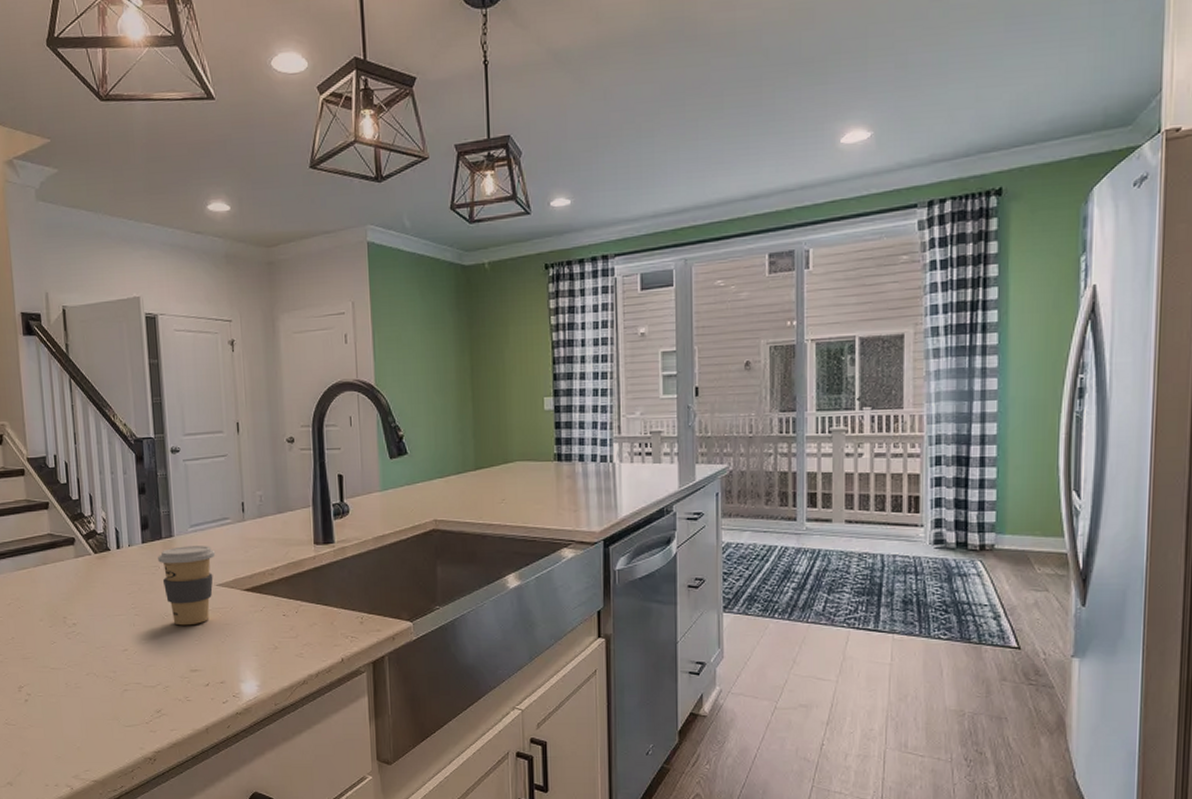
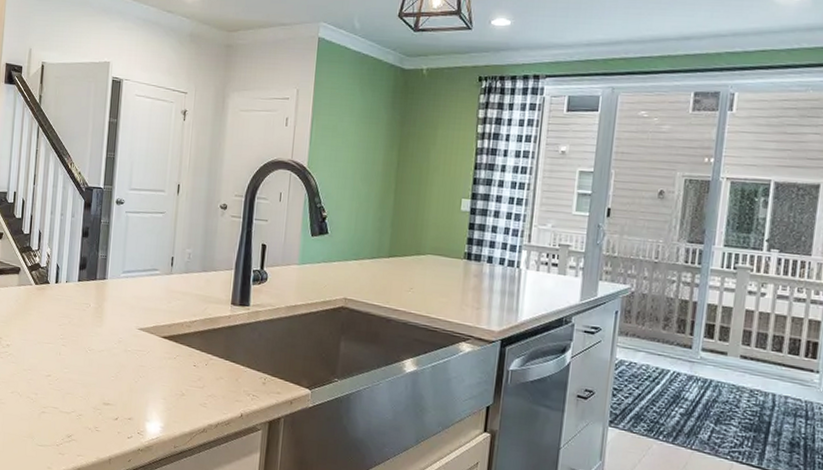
coffee cup: present [158,546,216,626] -> none [90,289,142,362]

